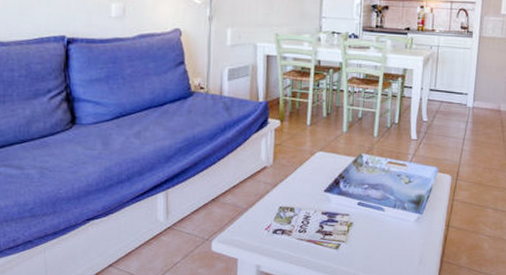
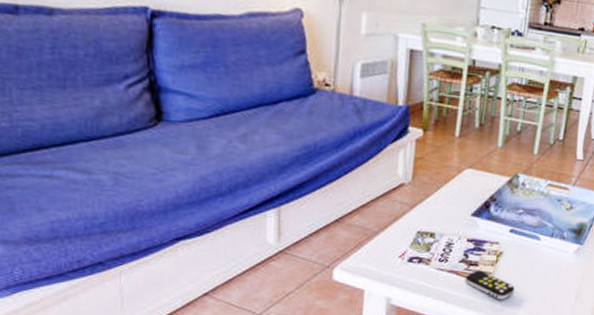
remote control: none [321,239,365,265] -> present [465,270,515,300]

